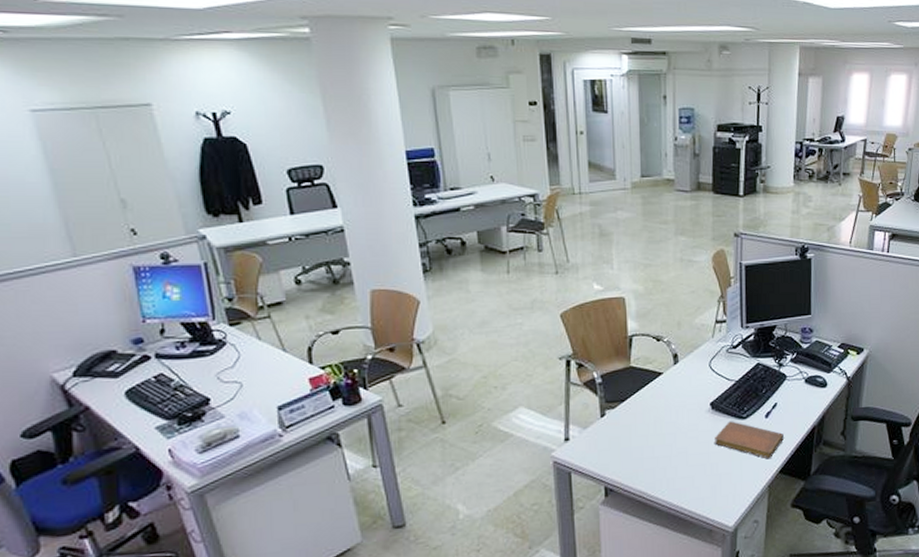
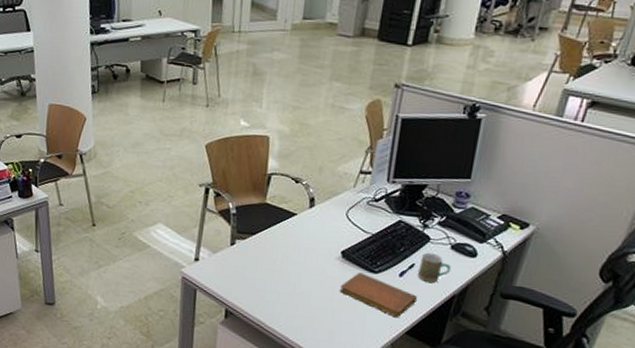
mug: none [780,389,808,418] -> present [417,252,452,283]

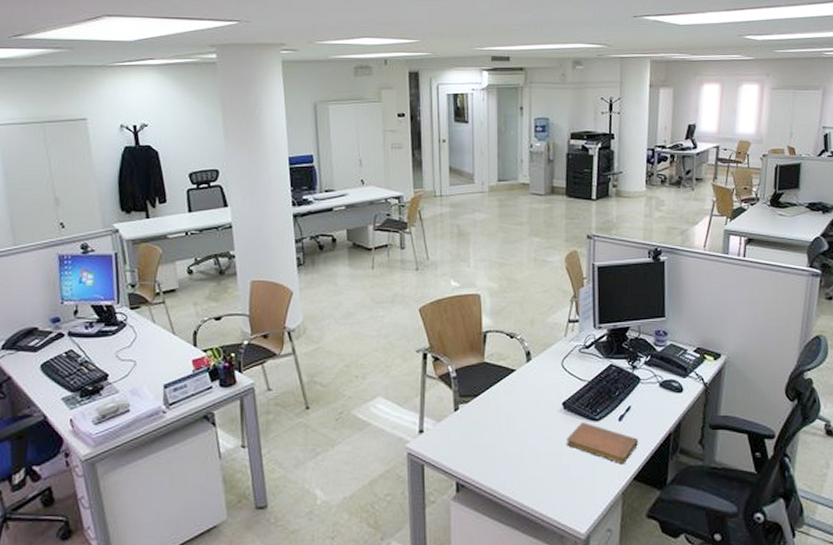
mug: present [417,252,452,283] -> none [634,393,664,423]

